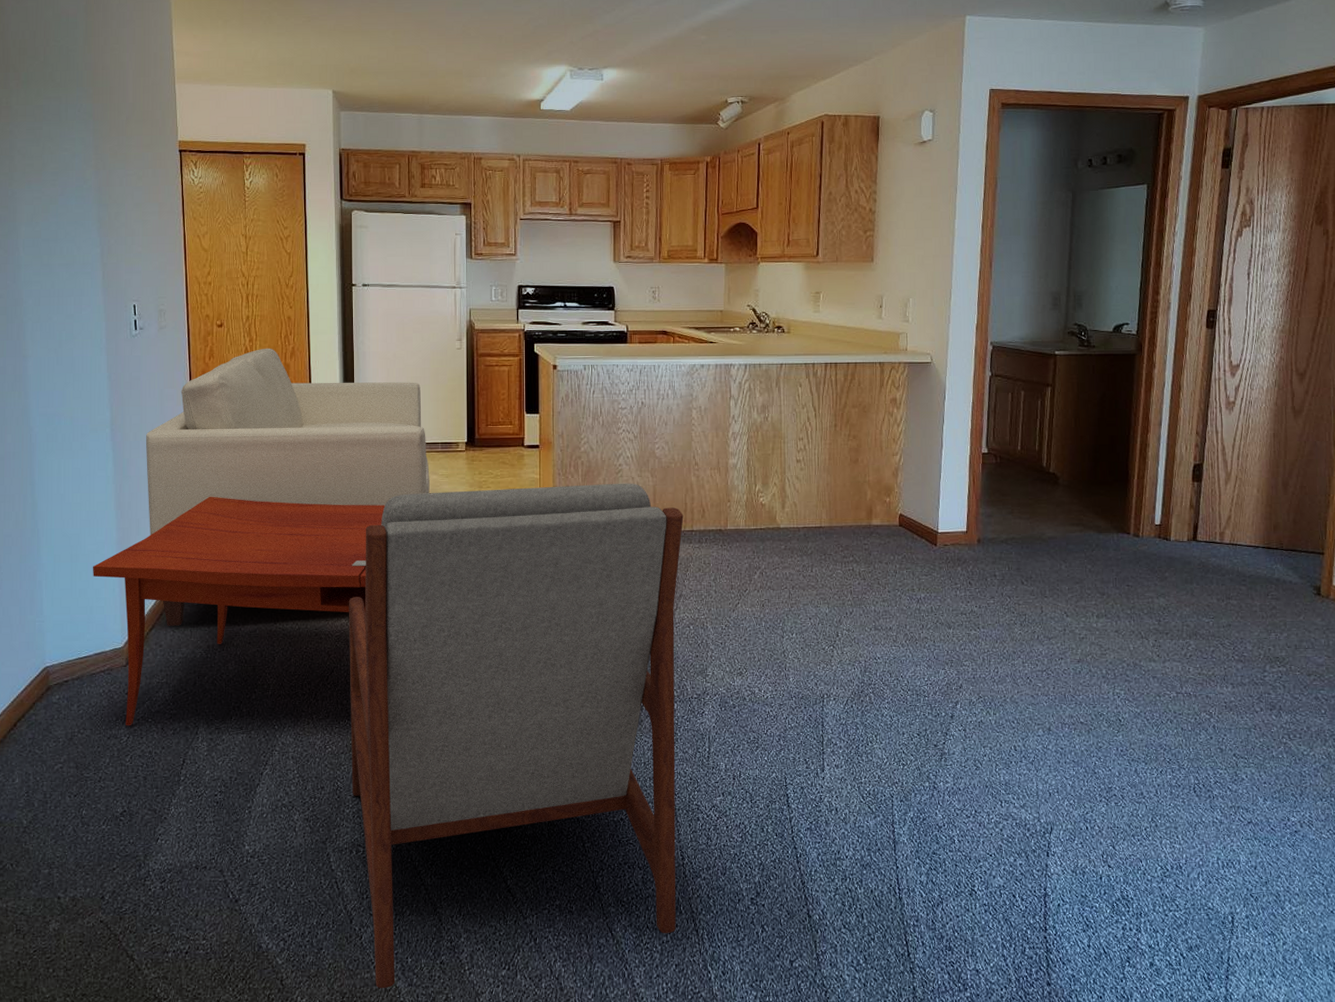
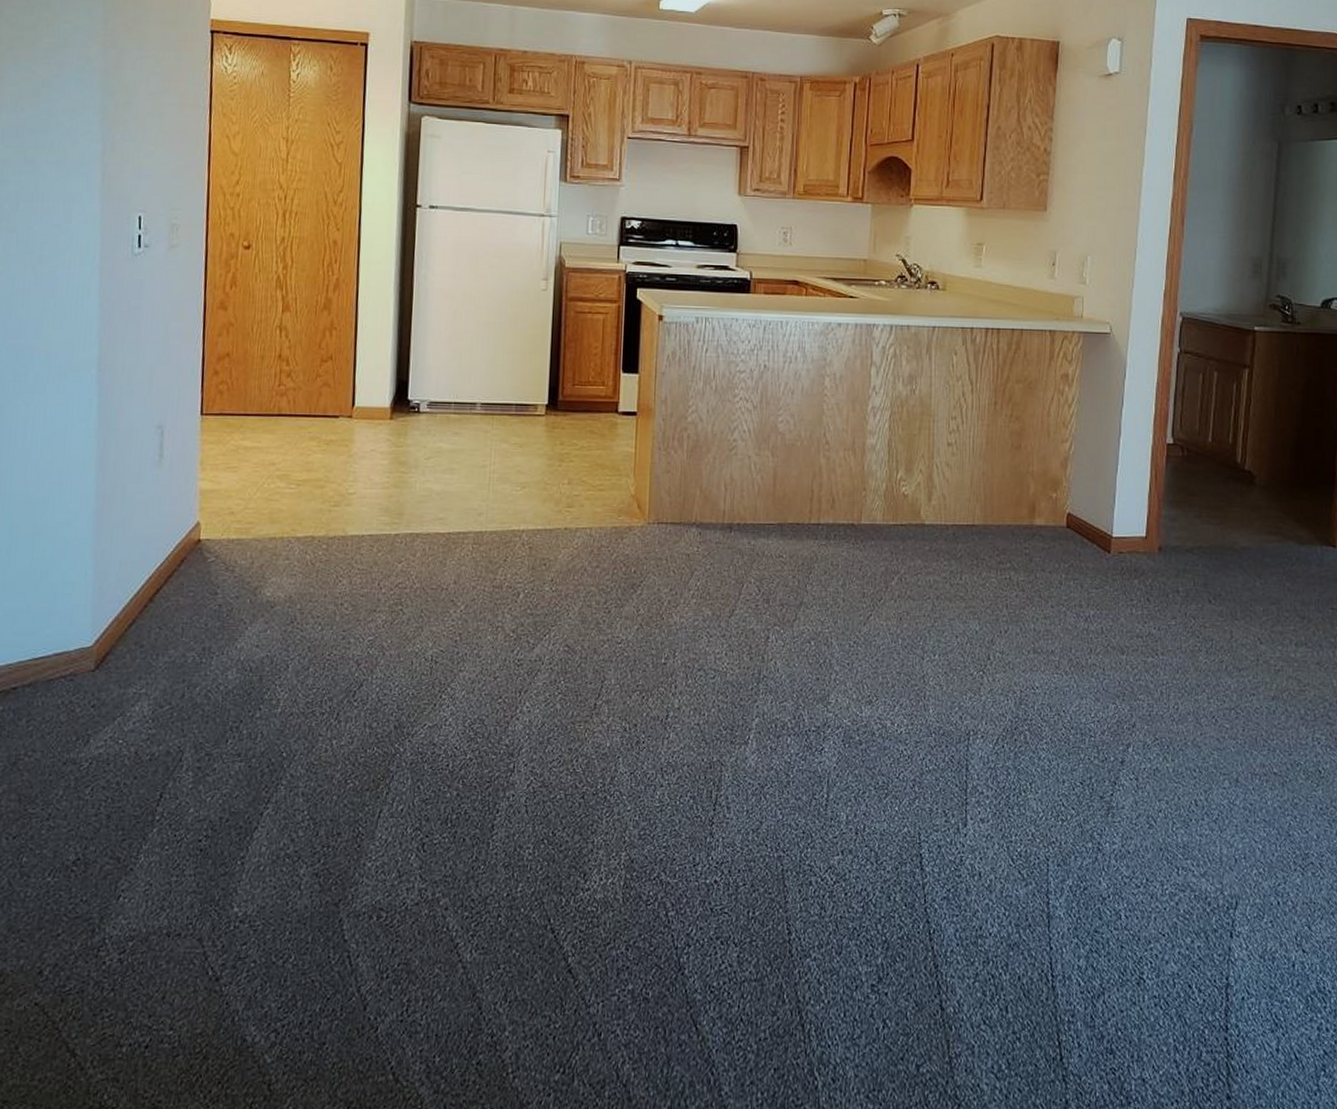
coffee table: present [93,496,386,726] -> none [60,458,442,749]
sofa: present [145,348,430,626] -> none [138,277,499,621]
armchair: present [348,483,684,989] -> none [376,462,809,1097]

